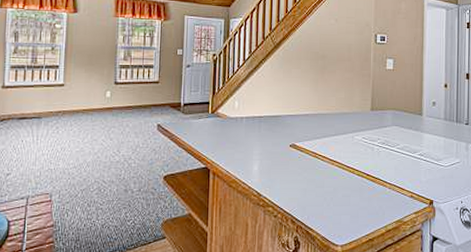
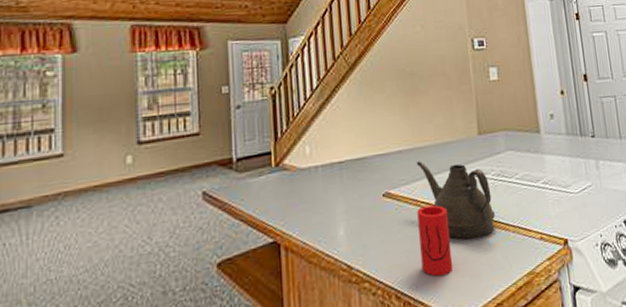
cup: none [314,158,339,211] -> present [417,204,454,277]
teapot: none [318,124,376,189] -> present [416,161,495,240]

